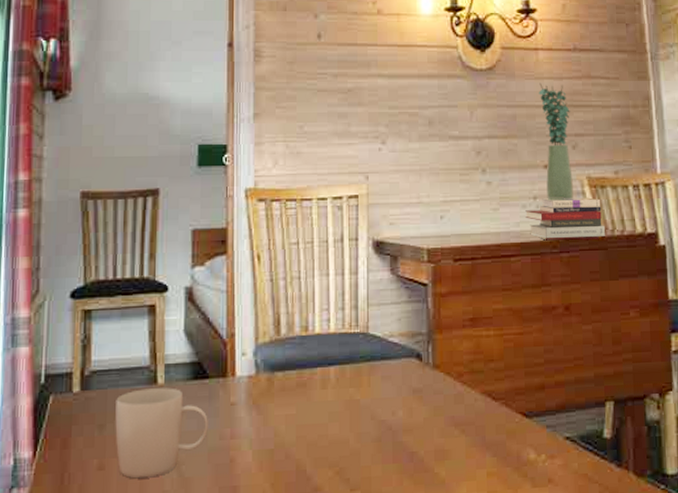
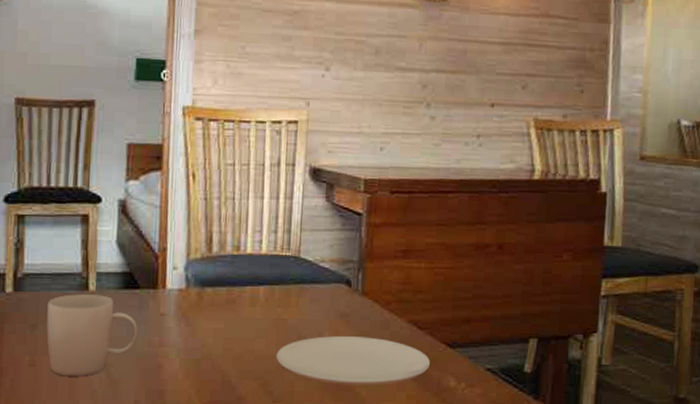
plate: none [351,412,509,466] -> present [276,336,431,385]
books: present [525,197,605,241] -> none [467,137,547,183]
vase: present [538,82,573,200] -> none [491,18,524,140]

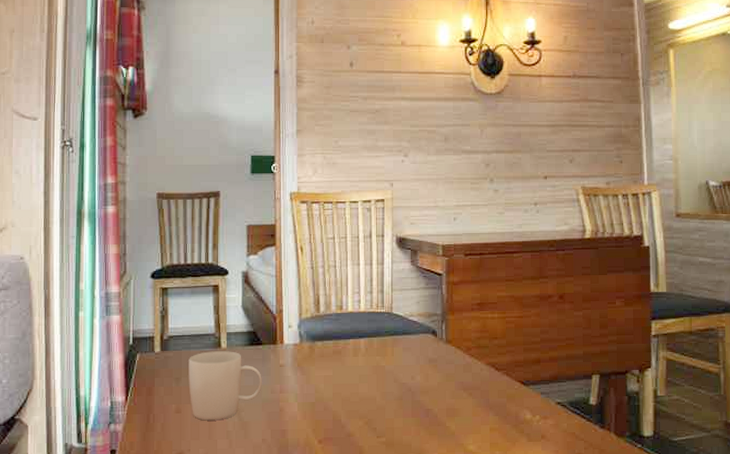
plate: present [276,336,431,385] -> none [378,378,509,421]

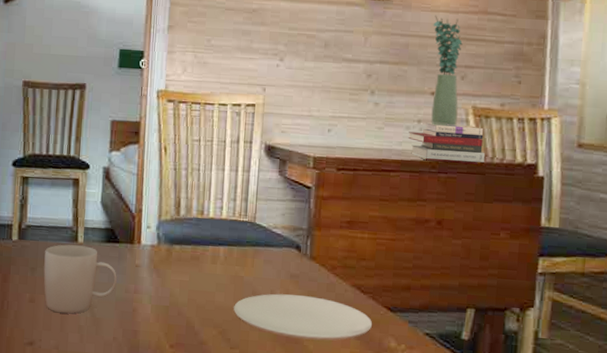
plate: none [378,378,509,421] -> present [234,293,373,341]
books: none [527,204,596,241] -> present [408,122,485,165]
vase: none [541,105,569,206] -> present [431,15,463,126]

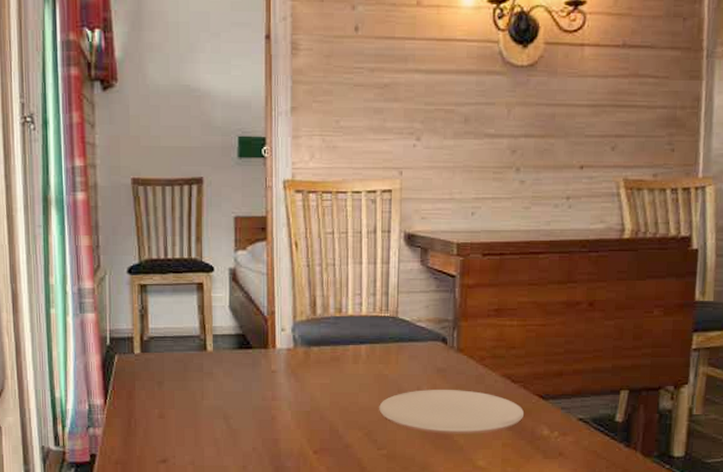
mug: present [43,244,117,314] -> none [171,354,252,427]
books: present [408,122,485,165] -> none [557,199,637,241]
vase: present [431,15,463,126] -> none [580,80,613,200]

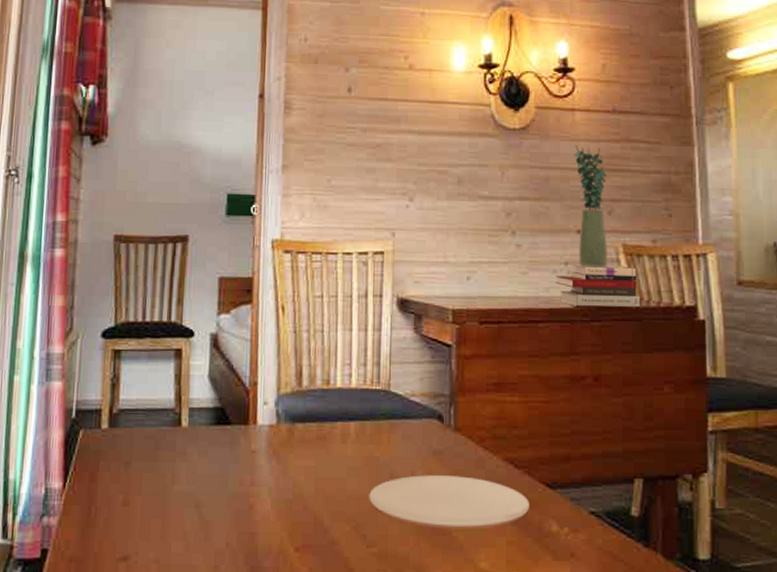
books: none [557,199,637,241] -> present [556,264,640,311]
vase: none [580,80,613,200] -> present [574,144,607,267]

